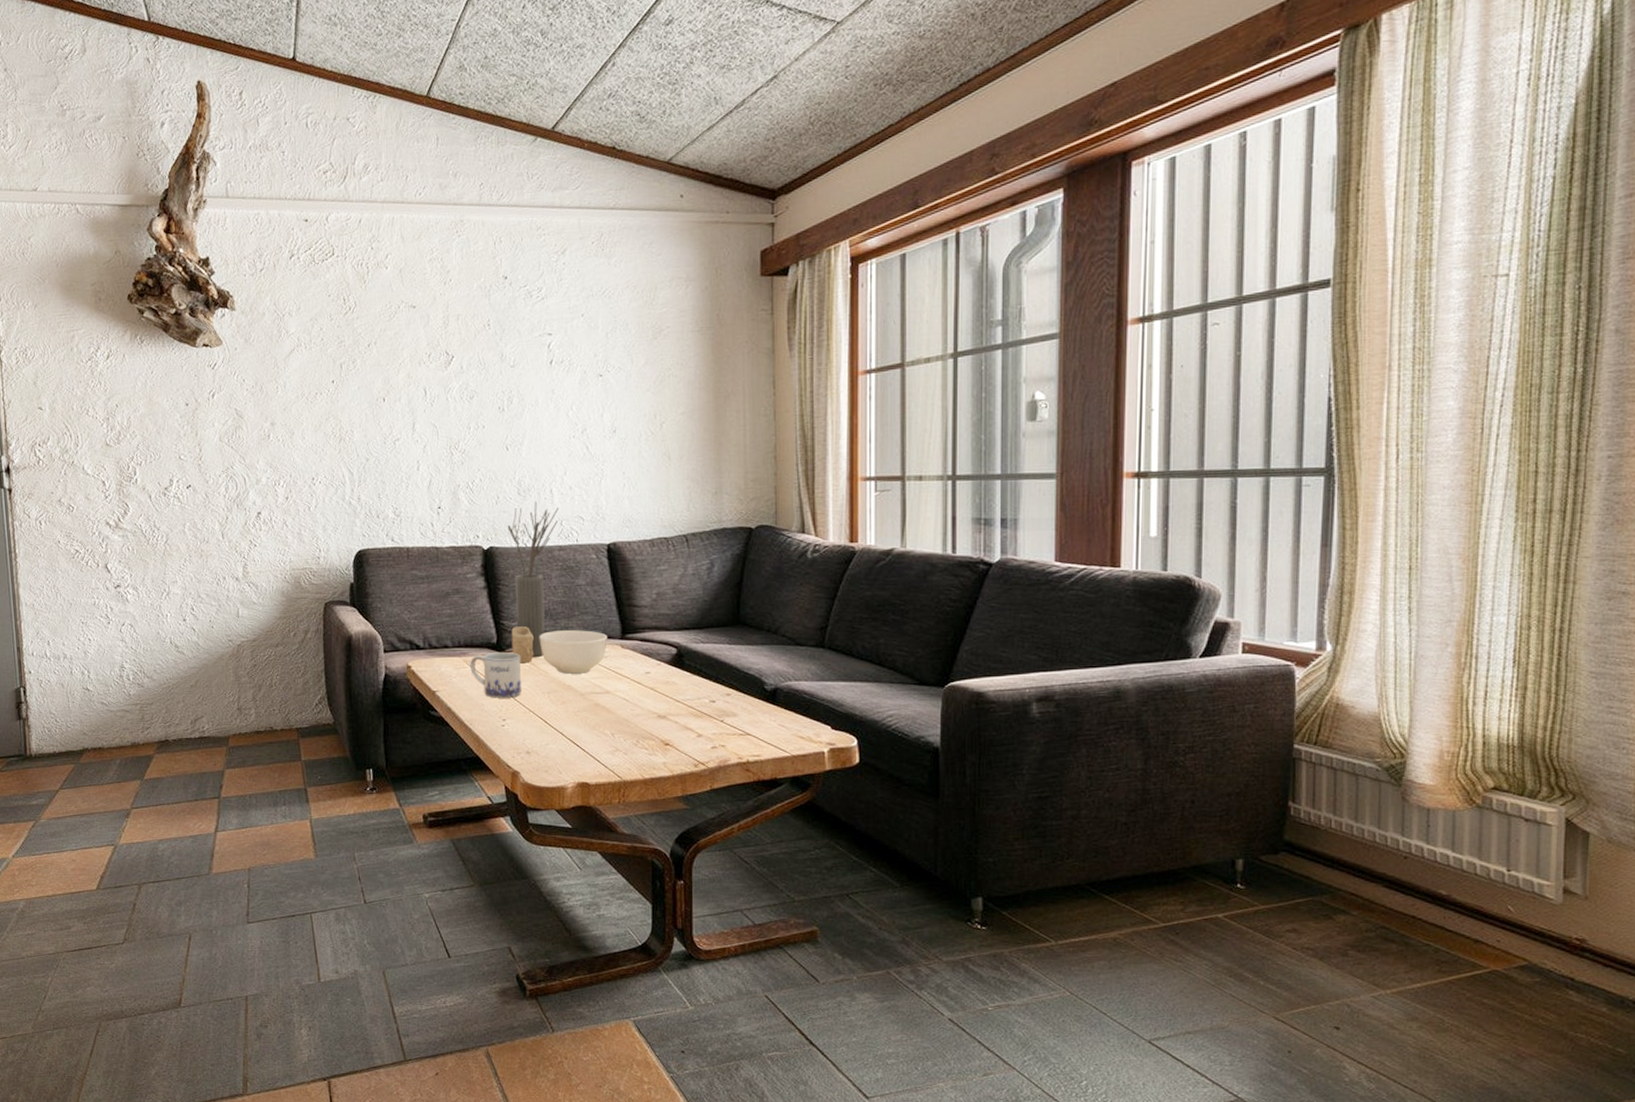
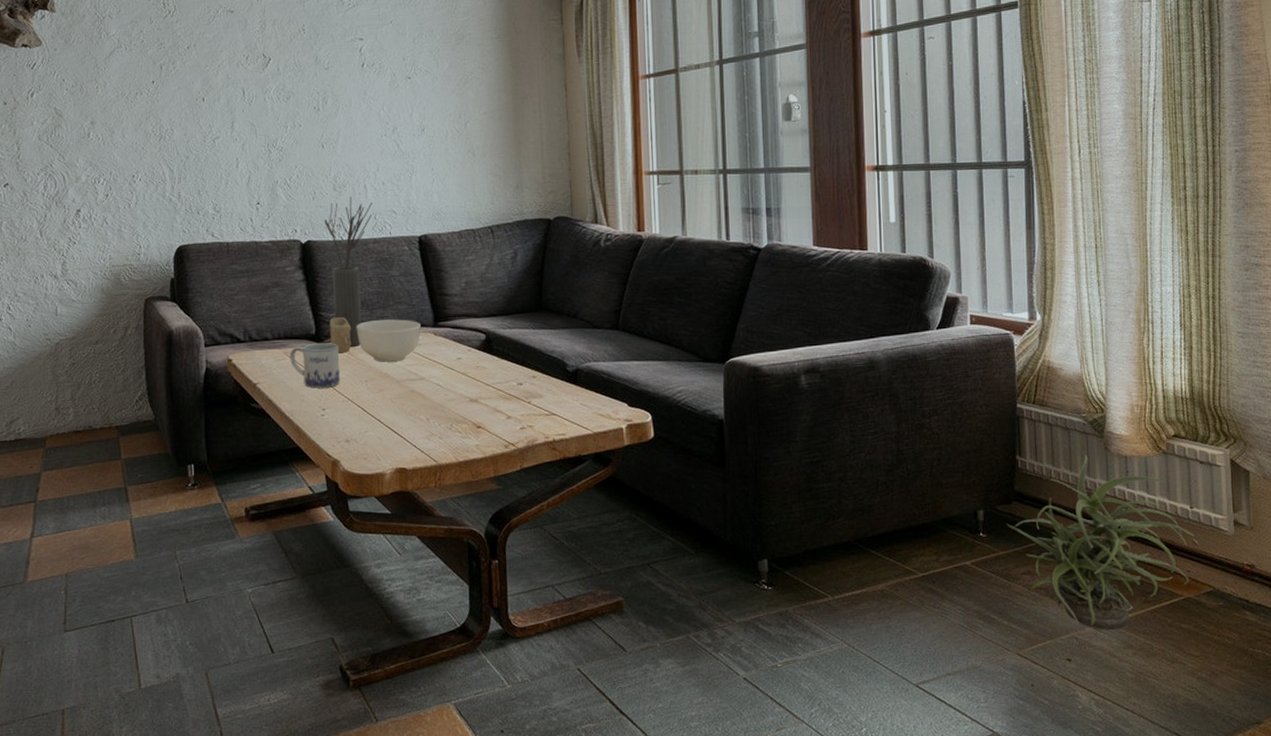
potted plant: none [1271,804,1510,1000] -> present [1006,454,1195,631]

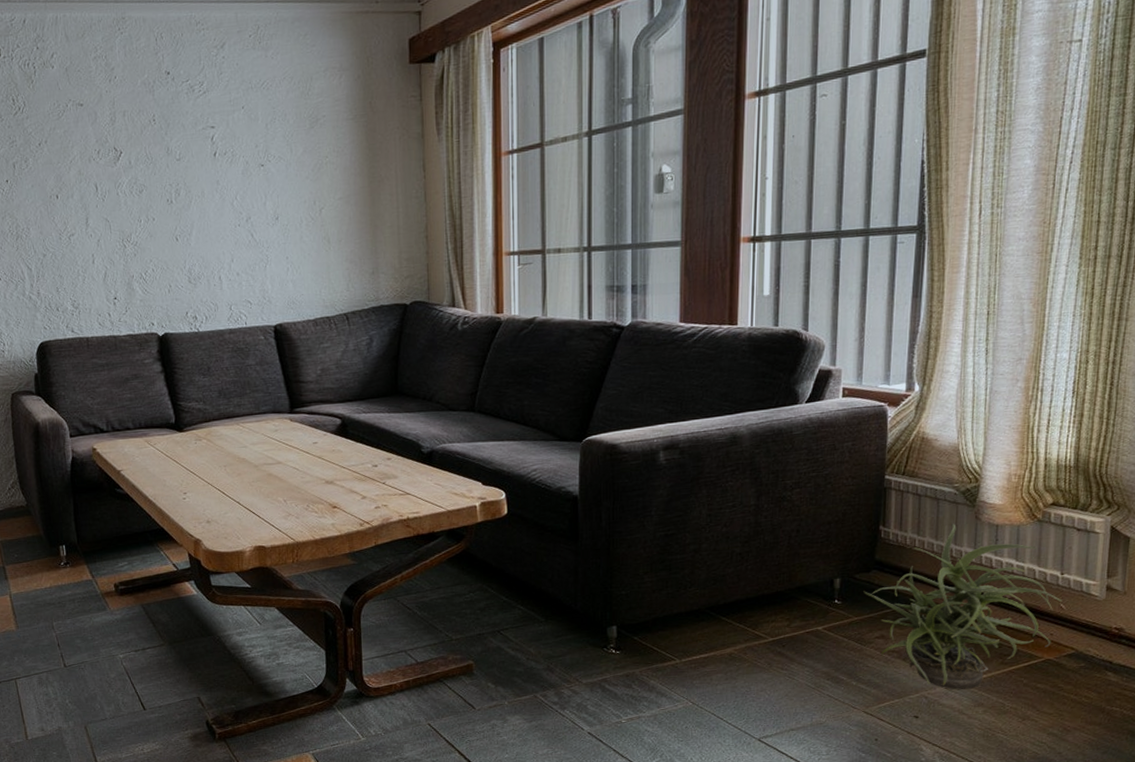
mug: present [290,343,341,388] -> none [151,431,201,474]
vase: present [324,196,373,347] -> none [180,287,228,434]
candle: present [329,317,352,352] -> none [188,406,210,440]
bowl: present [356,319,421,362] -> none [214,406,277,448]

